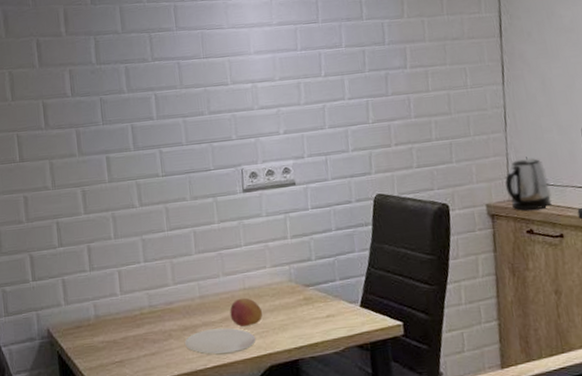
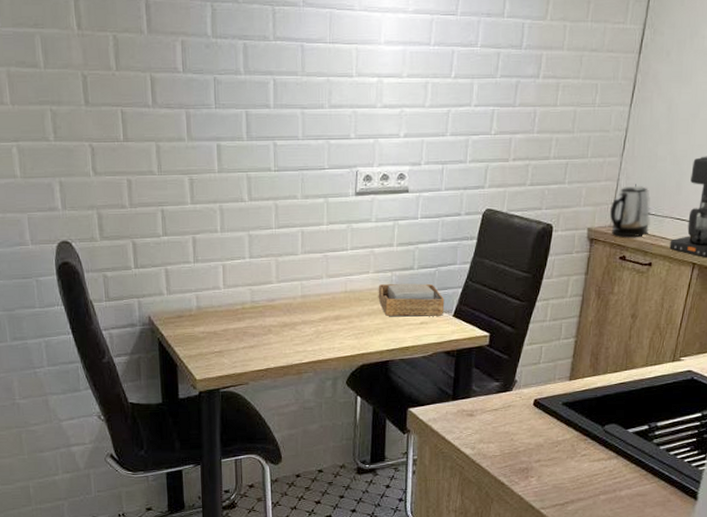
plate: present [185,327,256,355] -> none [283,327,351,352]
fruit: present [229,297,262,326] -> none [329,300,360,327]
napkin holder: none [277,274,350,311] -> present [378,283,445,317]

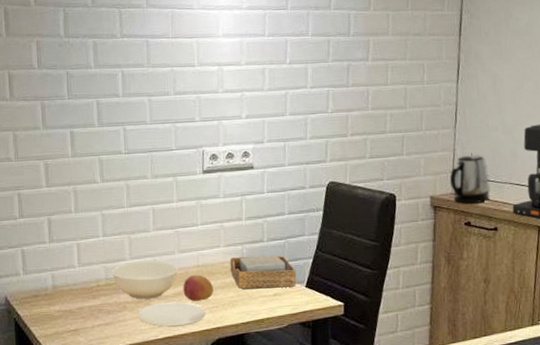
bowl: none [258,284,325,323] -> present [112,260,178,299]
plate: none [283,327,351,352] -> present [138,302,206,328]
fruit: none [329,300,360,327] -> present [183,274,213,301]

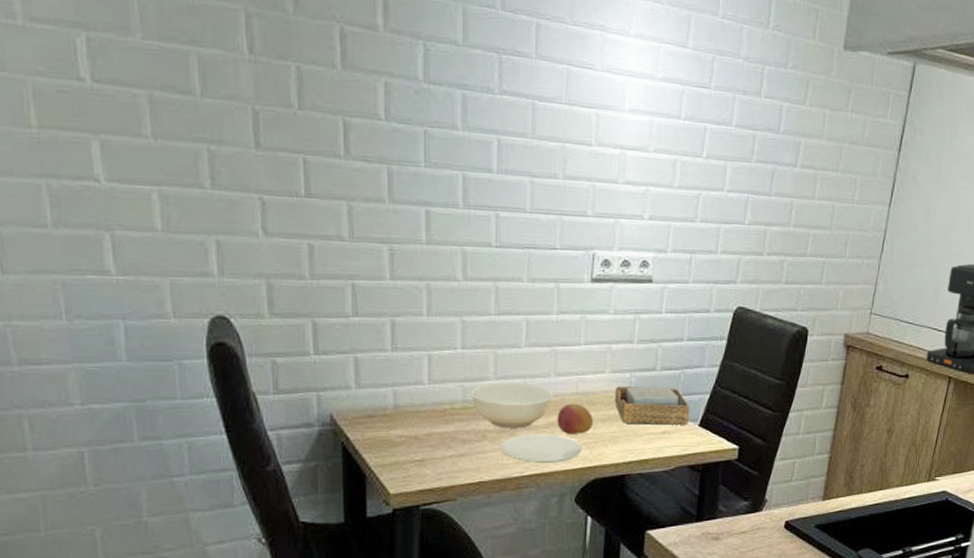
kettle: present [449,154,489,204] -> none [866,290,907,346]

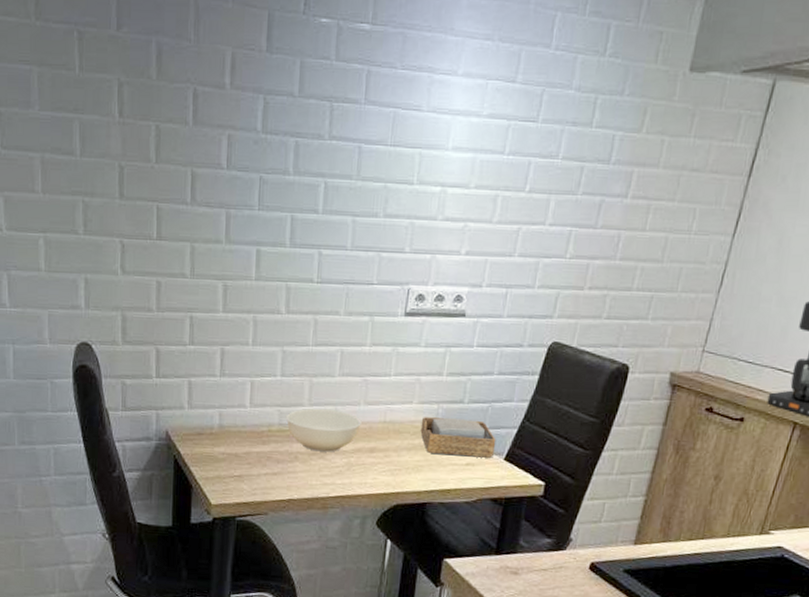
plate: present [501,434,582,464] -> none [310,458,387,487]
fruit: present [557,403,593,434] -> none [364,431,398,461]

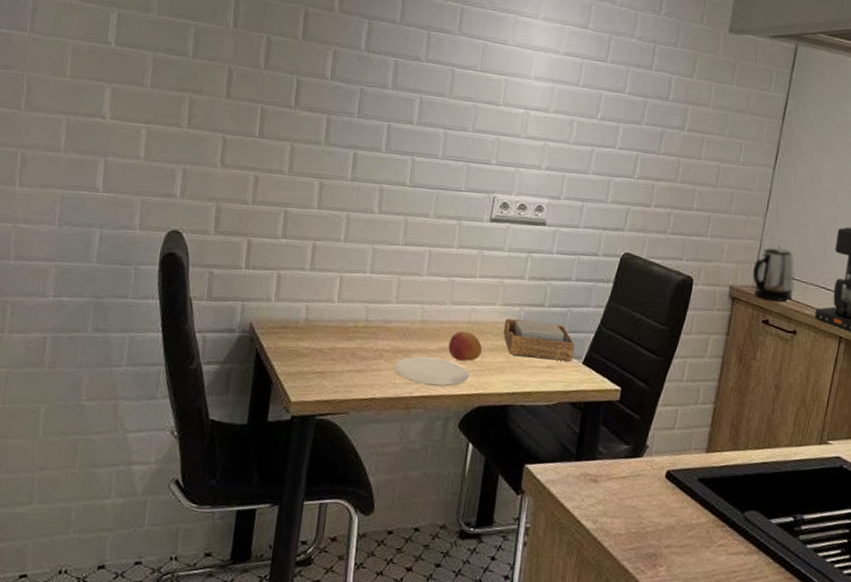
bowl: present [286,408,362,452] -> none [373,306,447,351]
plate: none [310,458,387,487] -> present [394,356,470,387]
fruit: none [364,431,398,461] -> present [448,331,482,361]
kettle: none [697,327,747,387] -> present [752,247,793,302]

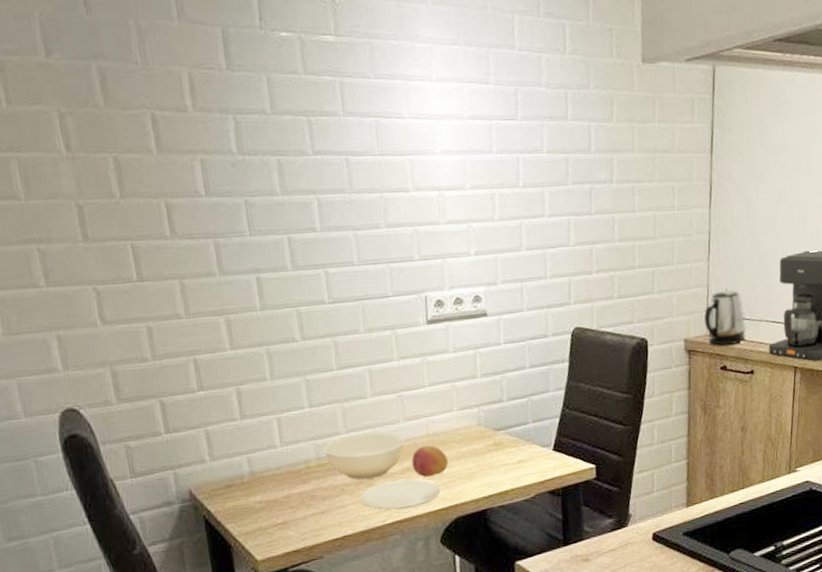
bowl: none [373,306,447,351] -> present [323,432,405,480]
napkin holder: present [503,319,575,362] -> none [465,416,543,458]

